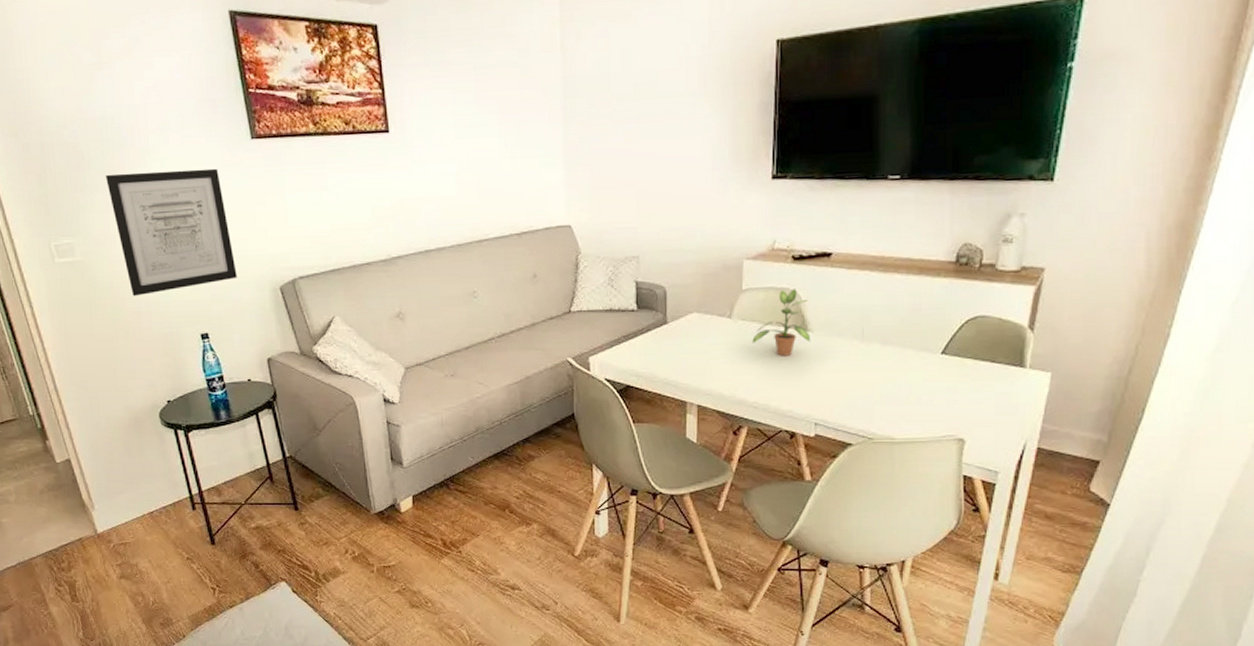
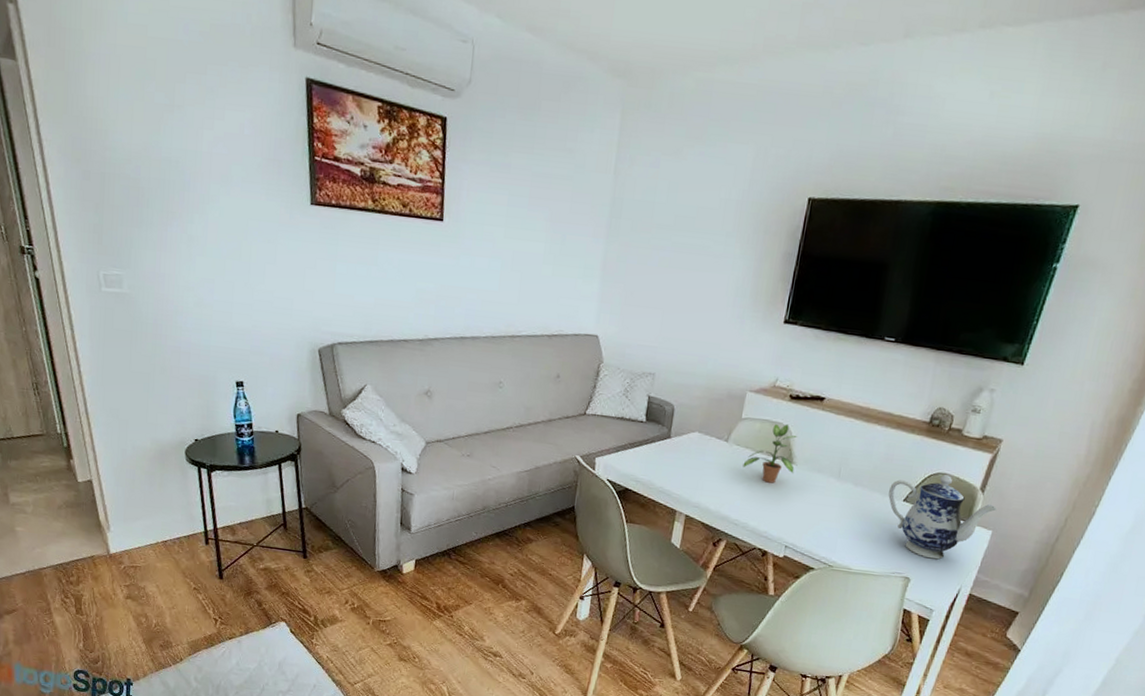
wall art: present [105,168,237,296] -> none [162,214,279,336]
teapot: none [923,317,1053,414] -> present [888,475,997,560]

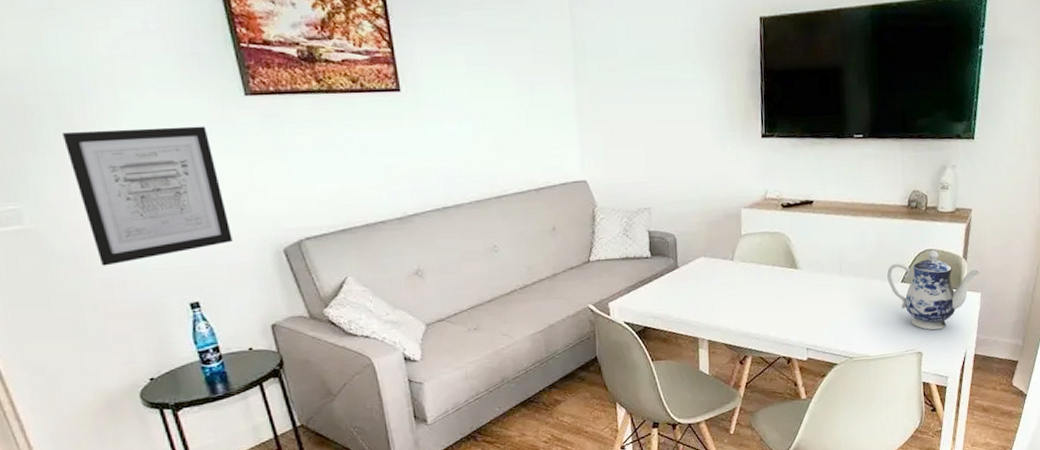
wall art: none [162,214,279,336] -> present [61,126,232,266]
potted plant: present [742,424,797,483] -> none [752,233,800,292]

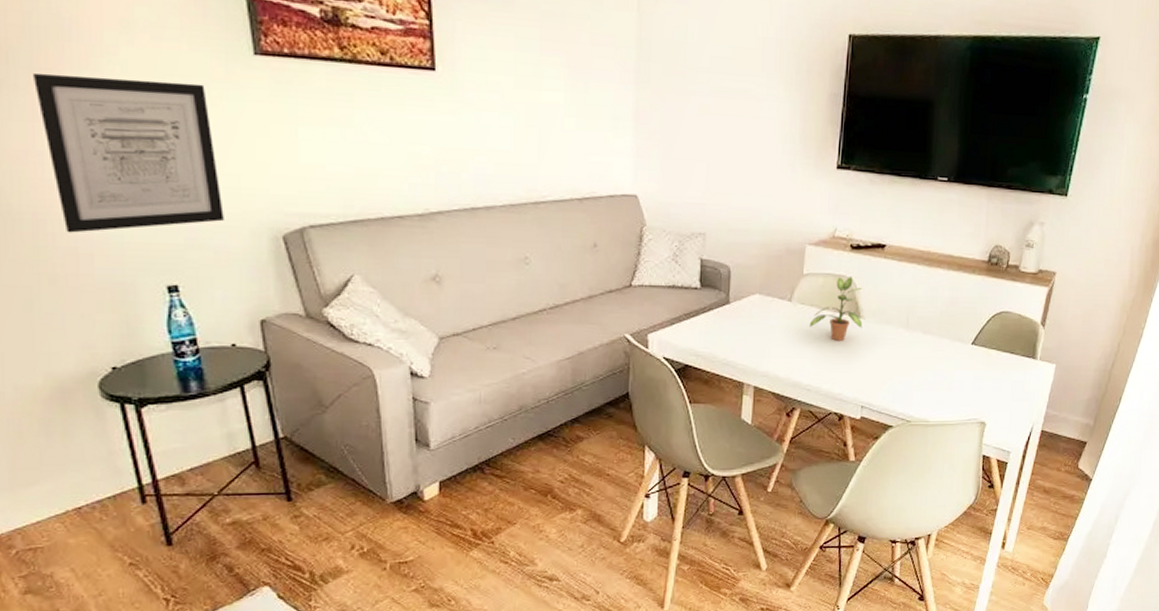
potted plant: none [752,233,800,292] -> present [809,277,863,341]
teapot: present [887,250,981,331] -> none [957,313,1058,400]

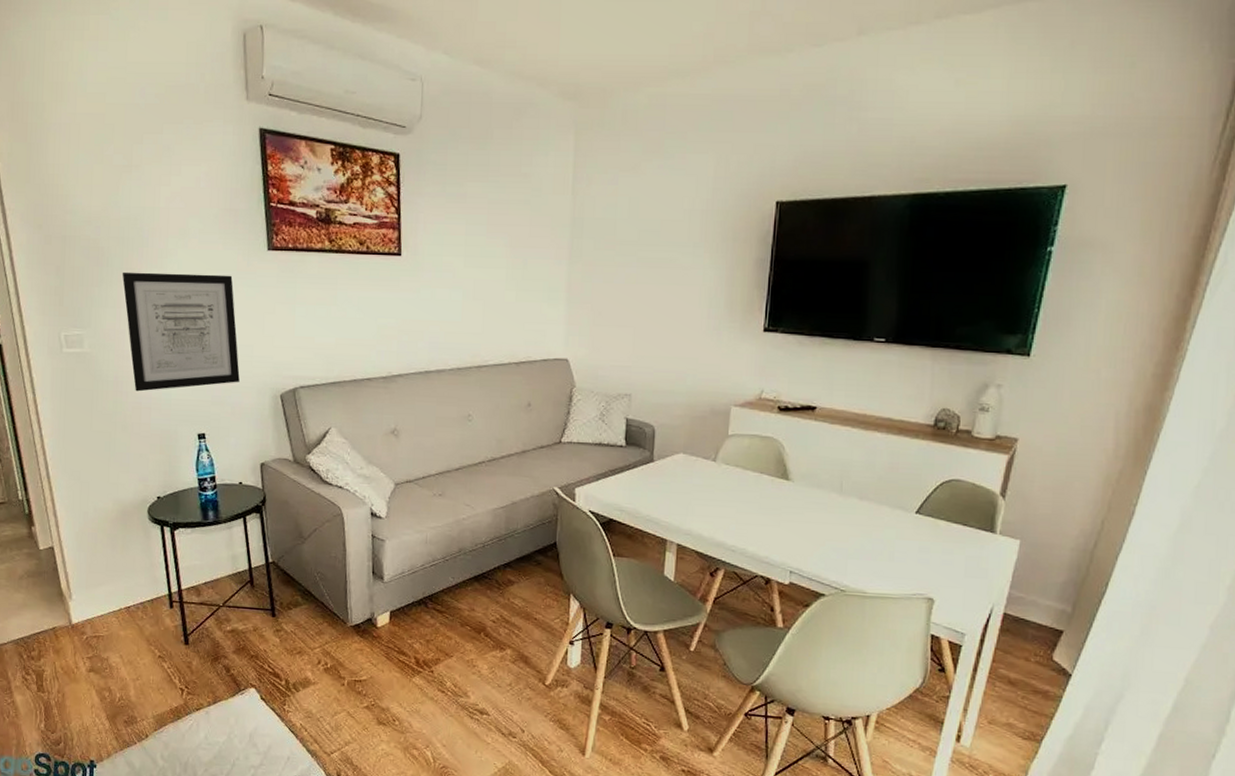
potted plant: present [809,277,863,341] -> none [734,438,791,503]

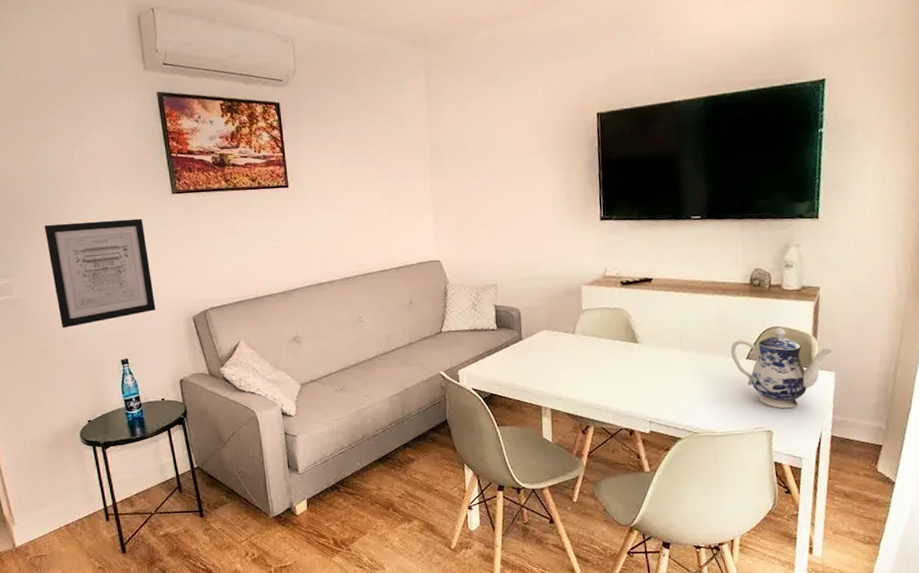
teapot: none [898,481,1023,576] -> present [731,328,834,409]

